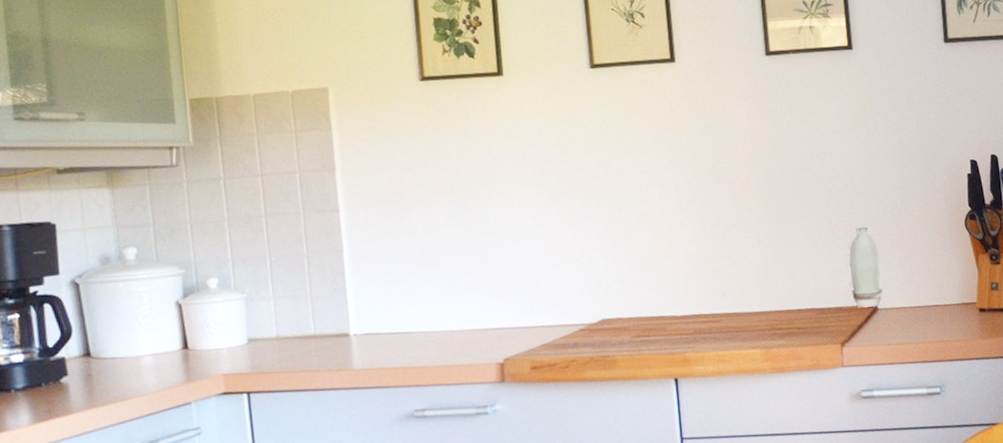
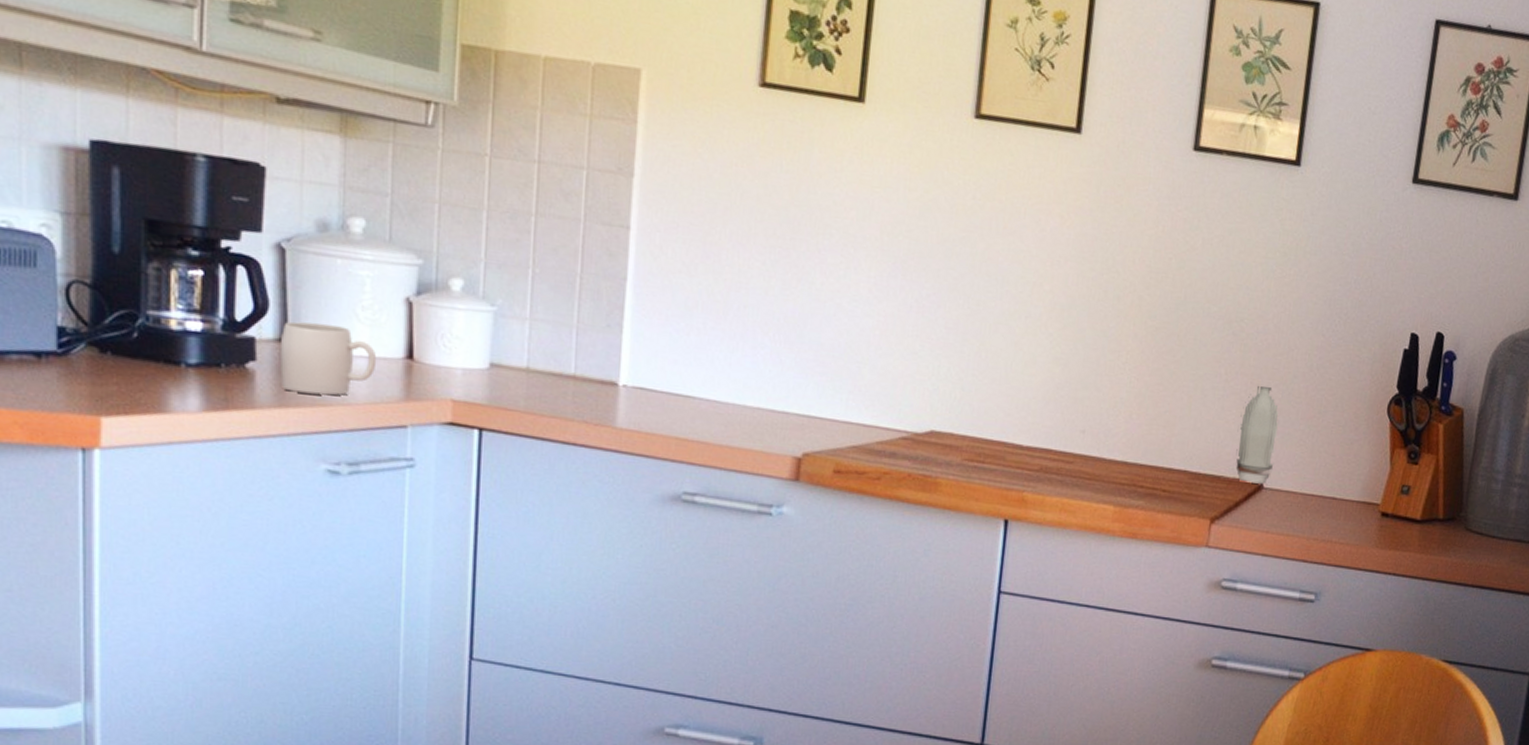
mug: none [84,334,161,394] -> present [279,321,377,396]

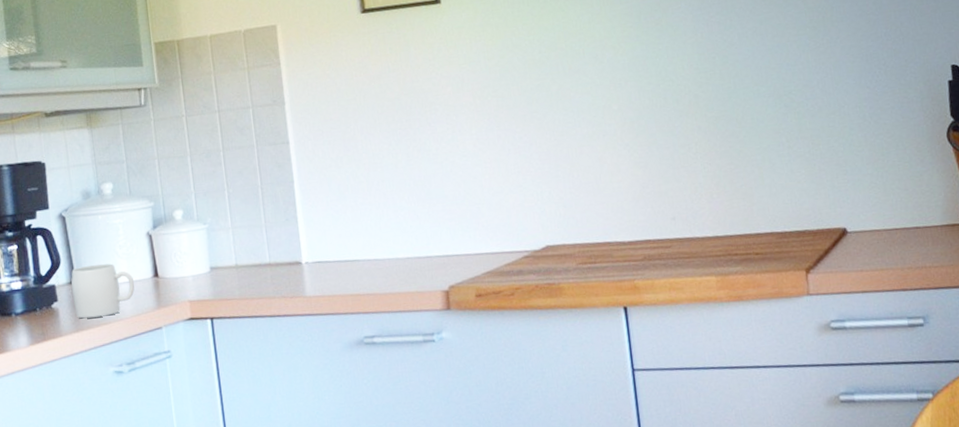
vase: present [1235,385,1279,484] -> none [810,143,853,231]

